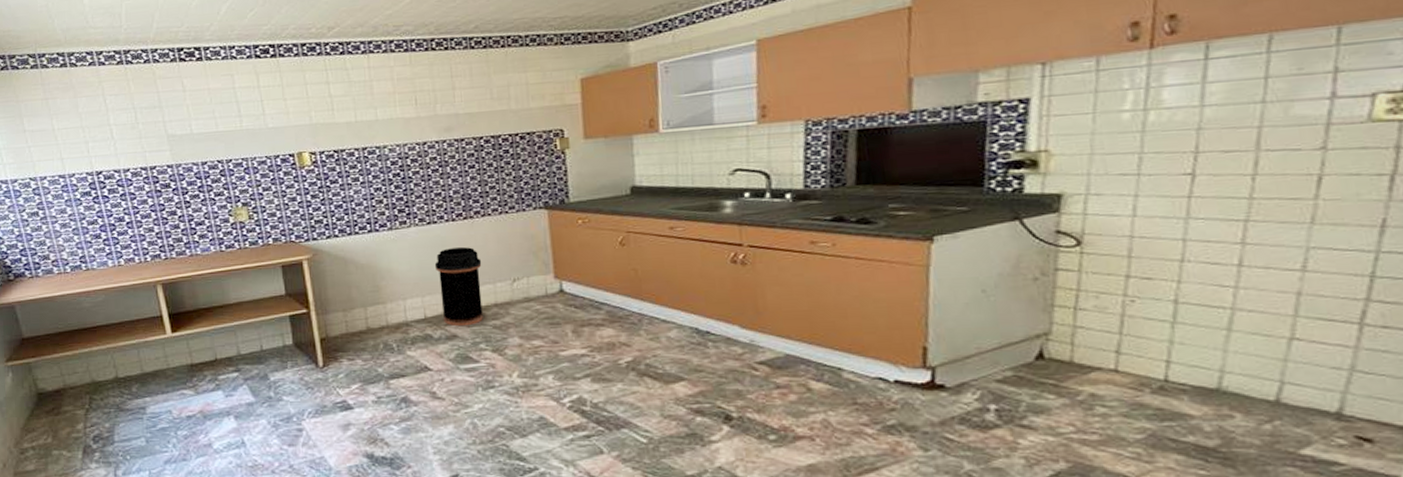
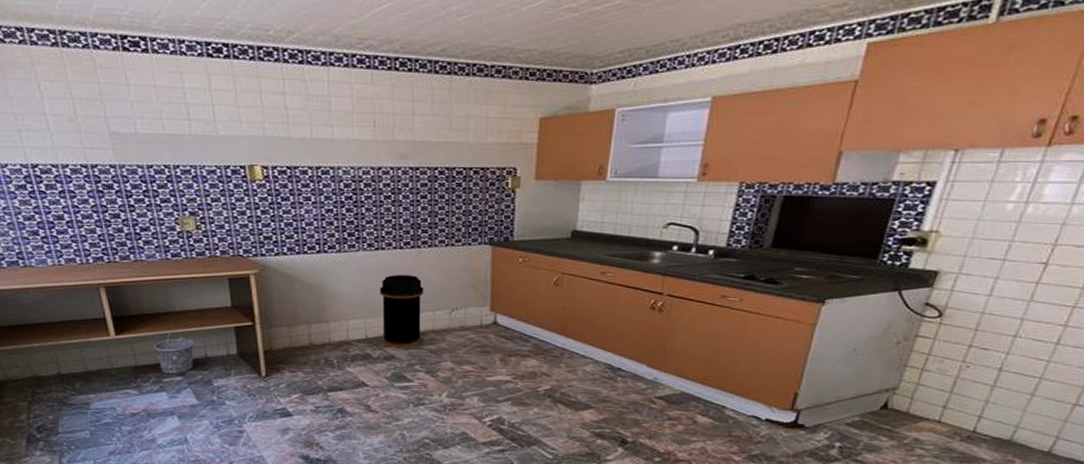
bucket: none [209,324,250,371] -> present [154,331,195,374]

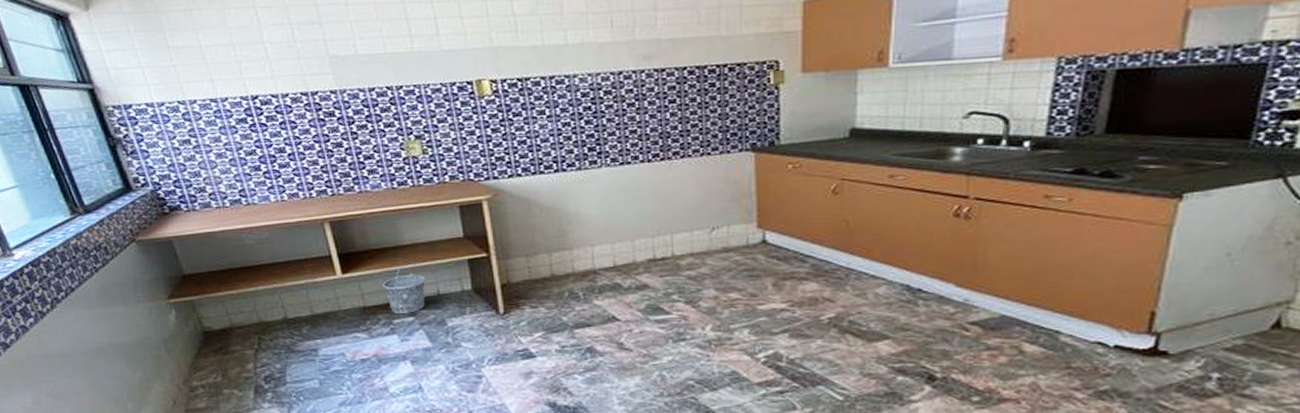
trash can: present [379,275,424,349] -> none [626,191,679,276]

